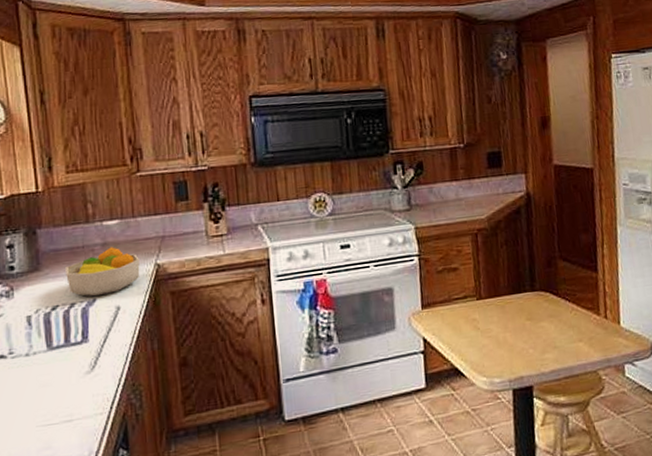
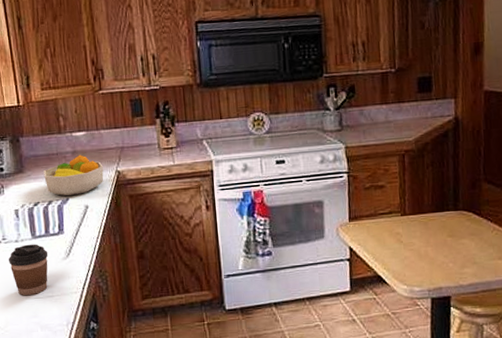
coffee cup: none [16,356,68,423] -> present [9,244,48,296]

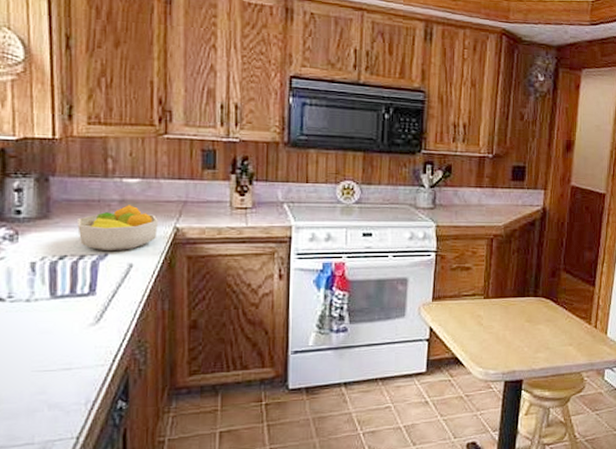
coffee cup: present [9,244,48,296] -> none [13,305,71,368]

